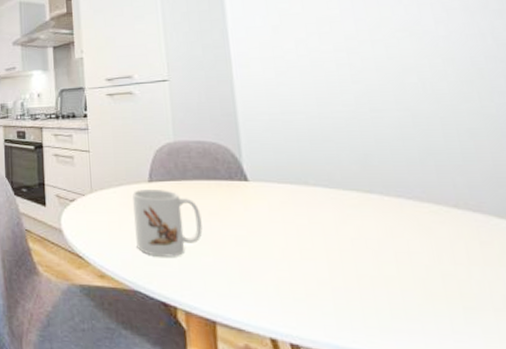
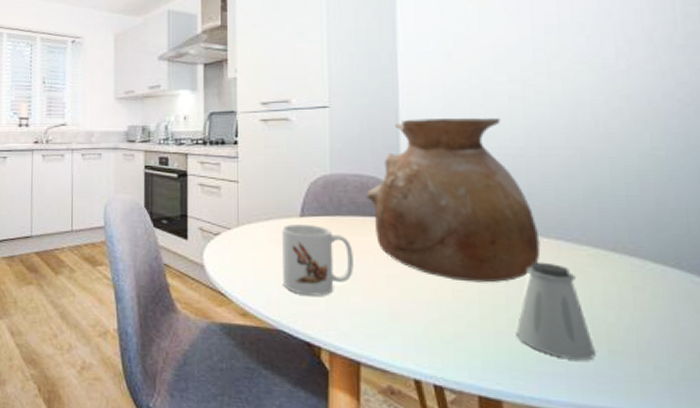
vase: none [208,84,383,241] -> present [365,118,541,283]
saltshaker: none [367,219,450,318] -> present [516,261,595,361]

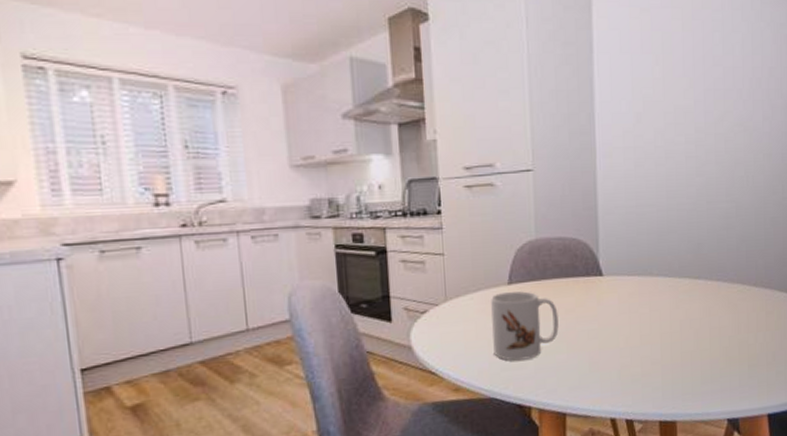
vase: present [365,118,541,283] -> none [568,177,706,327]
saltshaker: present [516,261,595,361] -> none [687,301,740,378]

